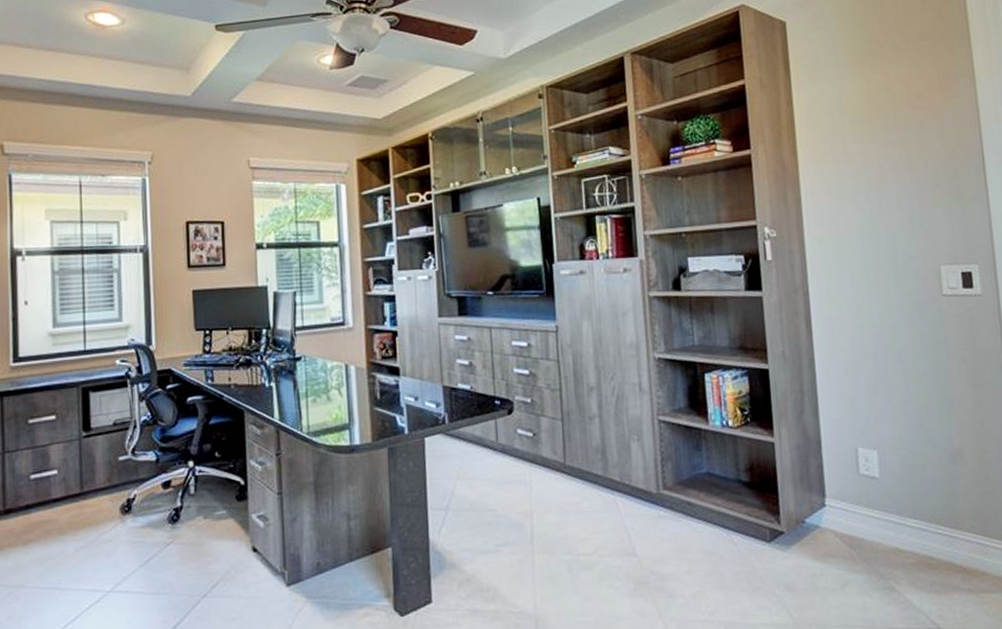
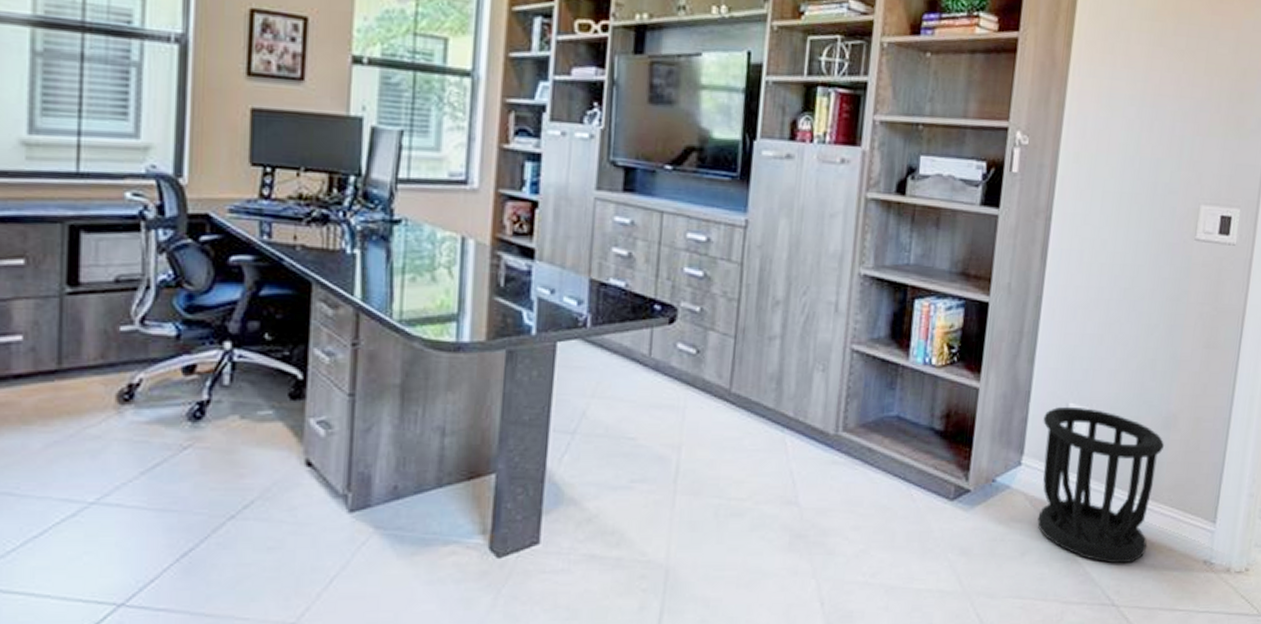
wastebasket: none [837,450,960,590] -> present [1037,406,1165,564]

